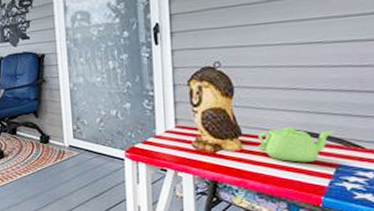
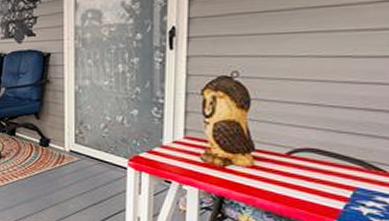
teapot: present [258,127,335,163] -> none [271,145,356,183]

